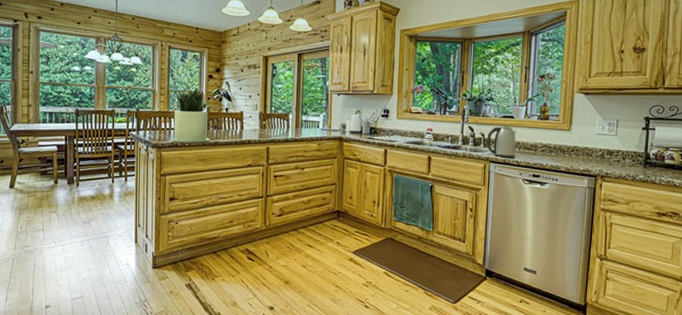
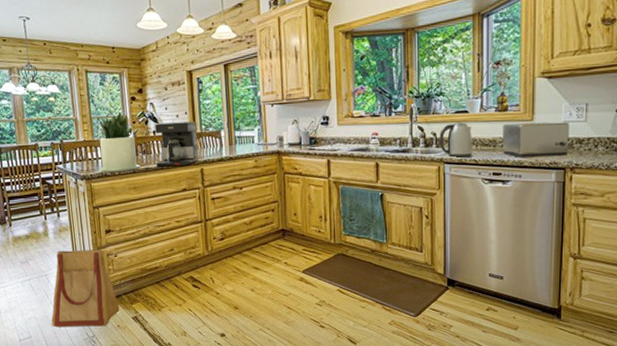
shopping bag: none [105,214,175,292] -> present [51,249,120,328]
coffee maker: none [225,101,267,145] -> present [155,121,200,168]
toaster: none [541,131,602,165] -> present [502,121,569,158]

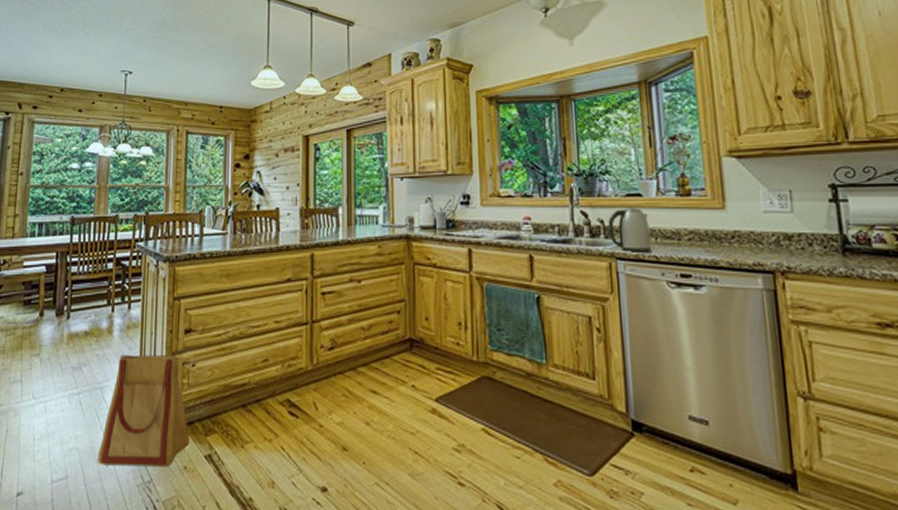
planter: present [95,111,141,173] -> none [186,179,238,255]
coffee maker: present [155,121,200,168] -> none [256,195,310,251]
toaster: present [502,121,569,158] -> none [687,211,776,257]

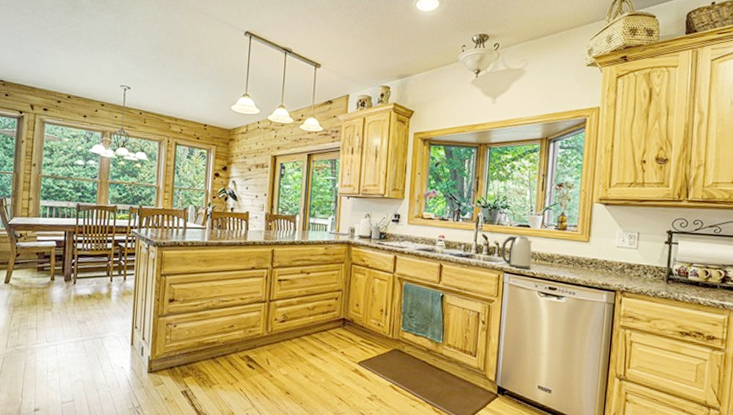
shopping bag: present [97,355,190,467] -> none [97,314,171,398]

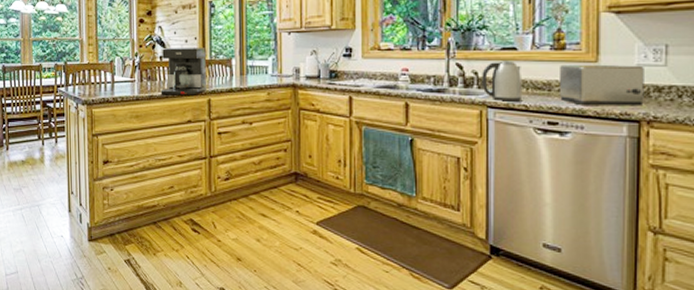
coffee maker: none [229,201,274,246] -> present [160,48,208,97]
toaster: none [558,242,622,279] -> present [558,64,644,107]

